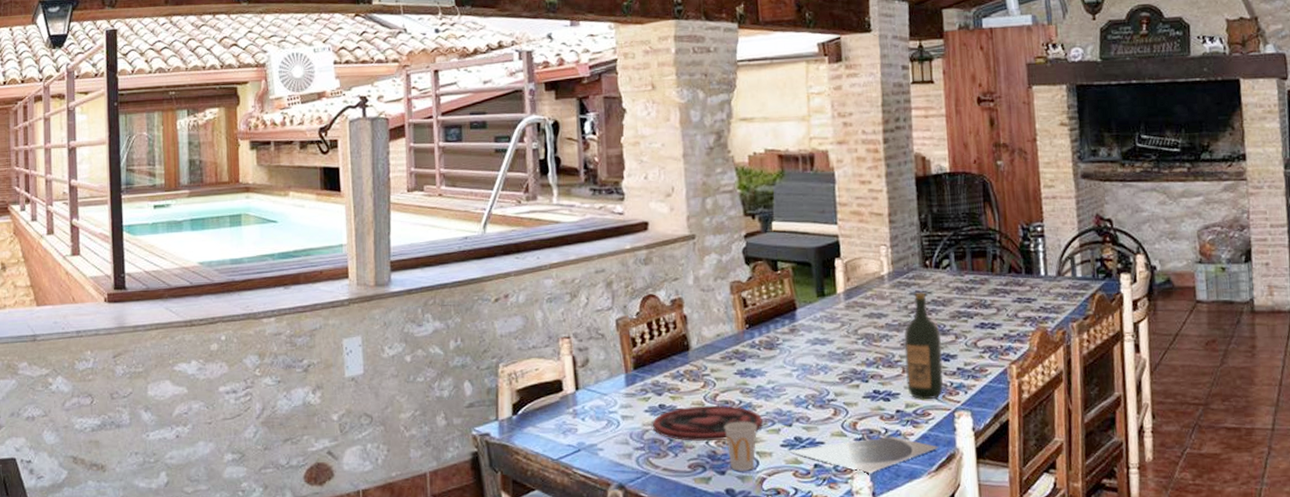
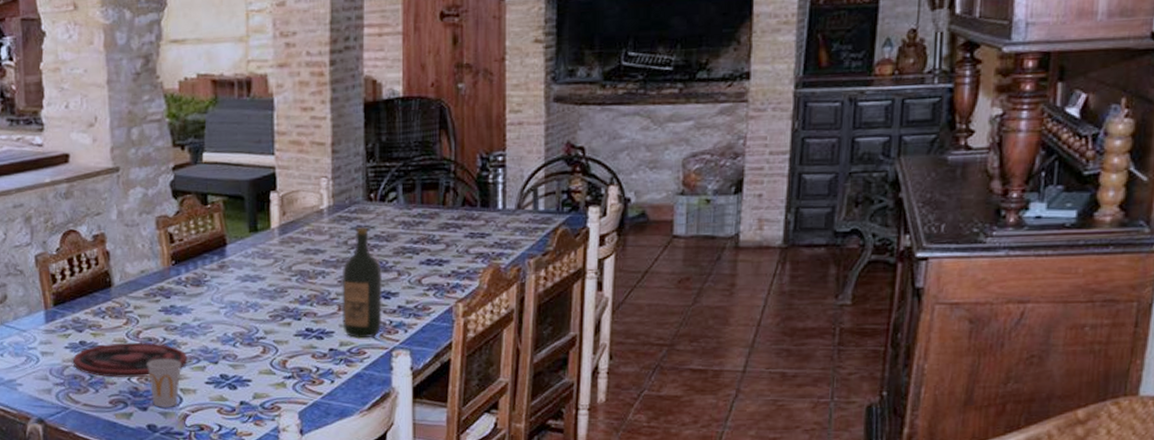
plate: present [787,436,940,474] -> none [212,374,374,412]

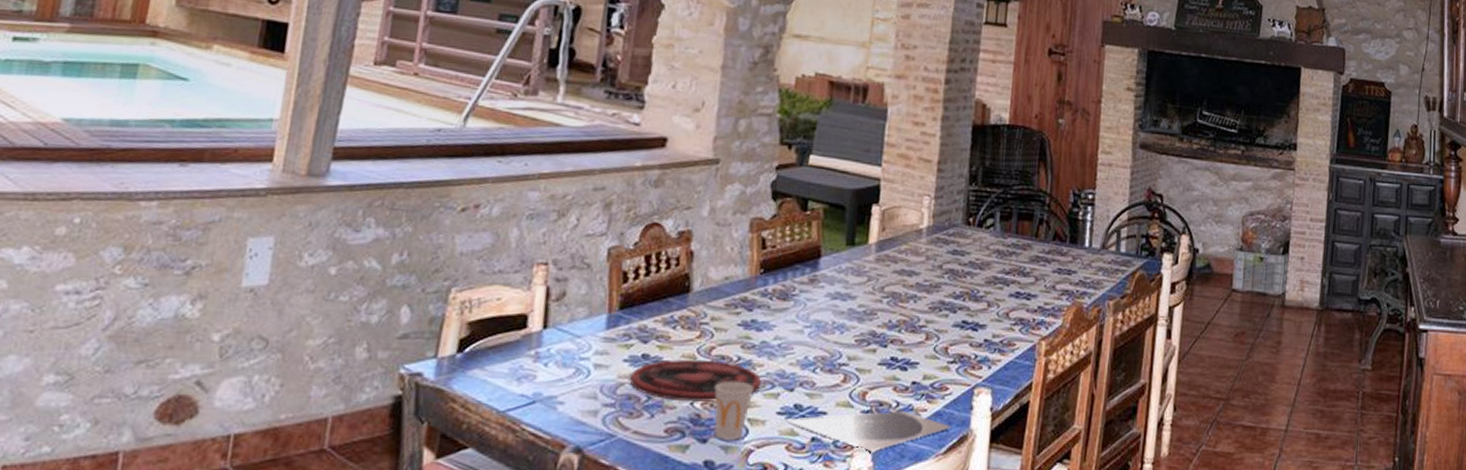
plate: none [212,374,374,412] -> present [783,410,953,452]
wine bottle: present [341,227,383,338] -> none [928,252,973,372]

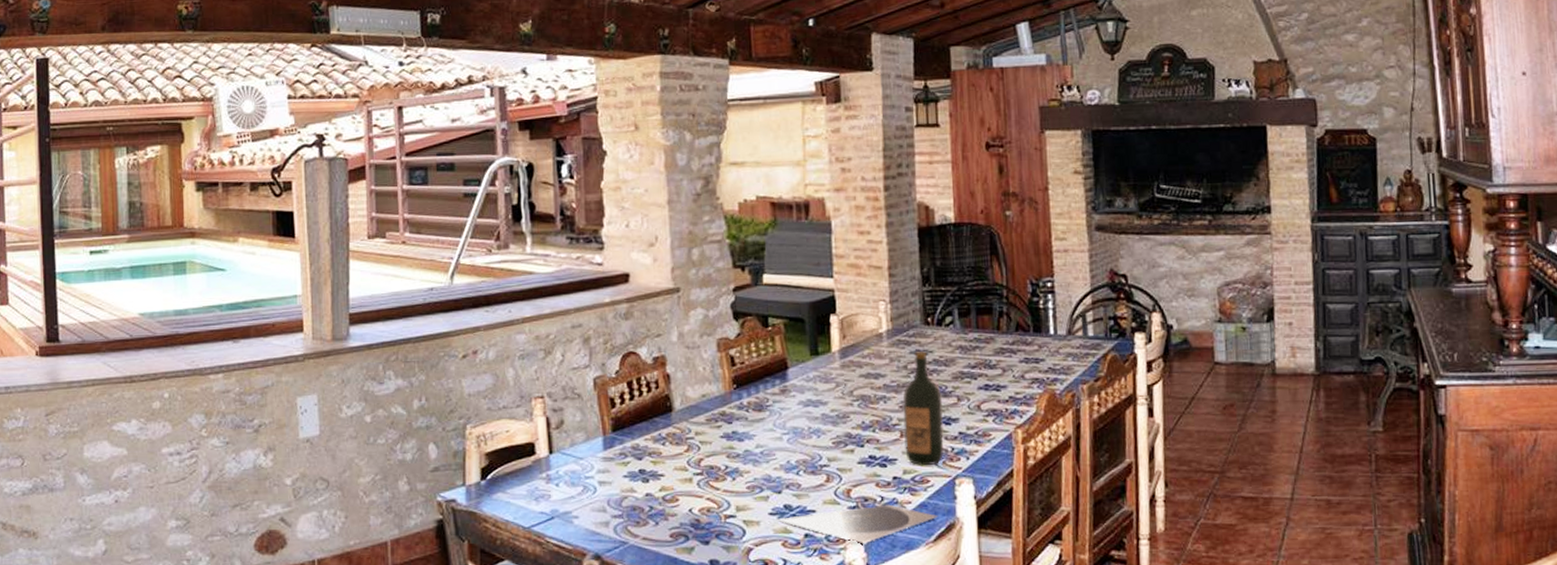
plate: present [630,359,762,402] -> none [632,470,751,509]
cup: present [714,380,754,440] -> none [708,487,745,541]
wine bottle: none [928,252,973,372] -> present [902,351,945,465]

